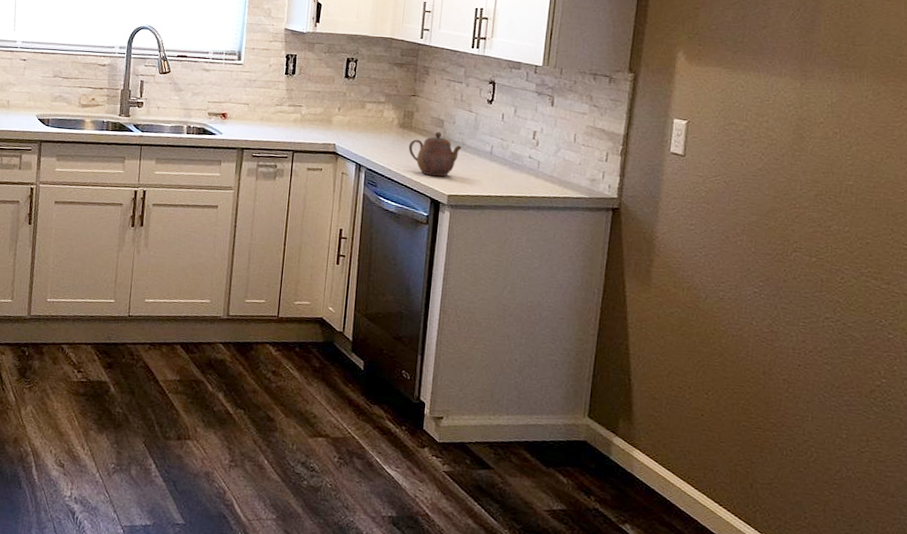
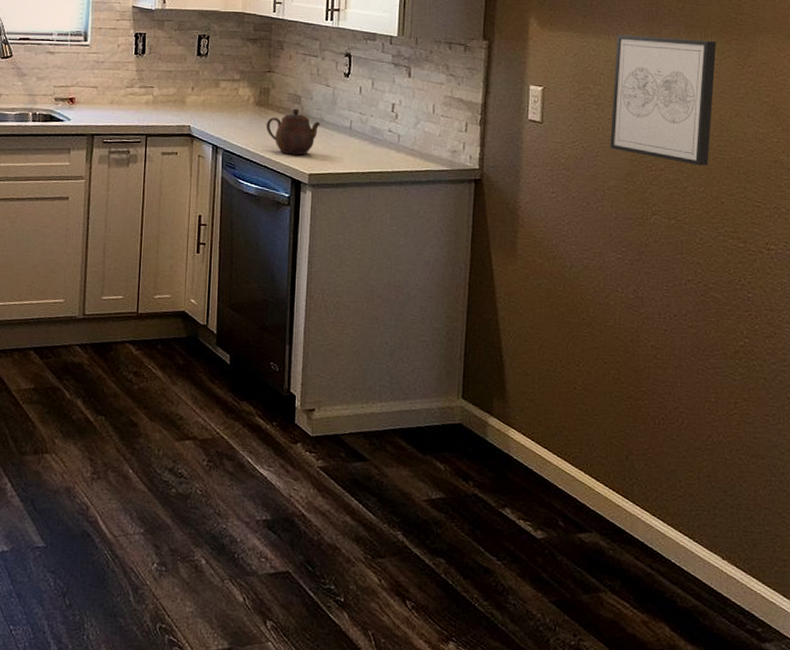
wall art: none [753,72,872,206] -> present [610,34,717,166]

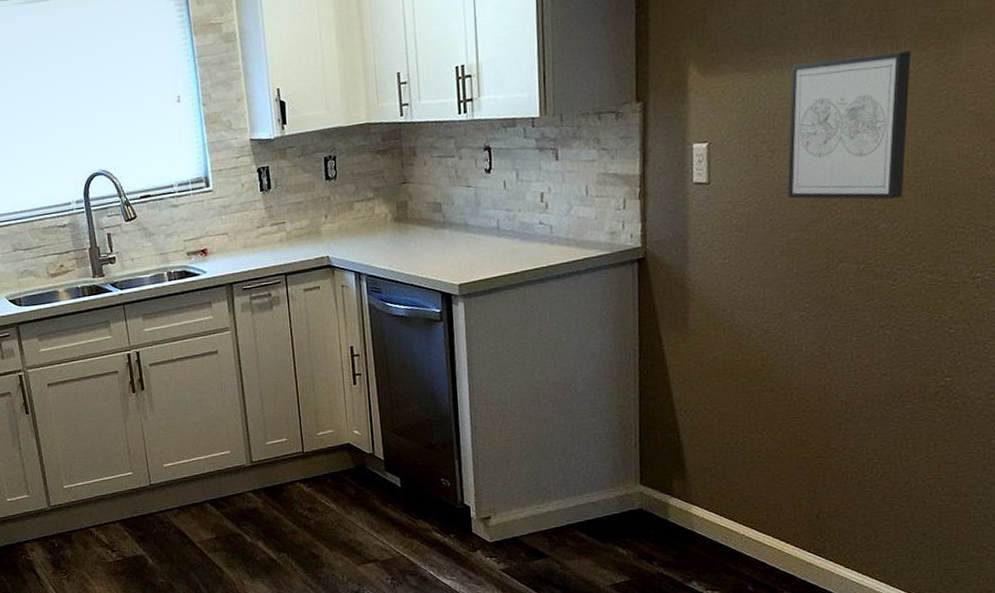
teapot: present [266,108,320,156] -> none [407,217,465,269]

